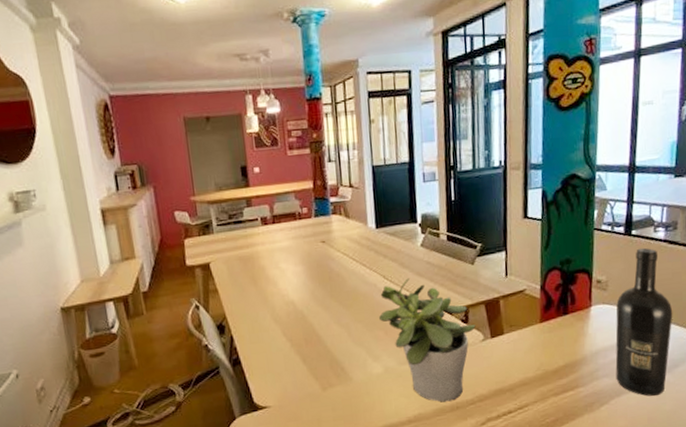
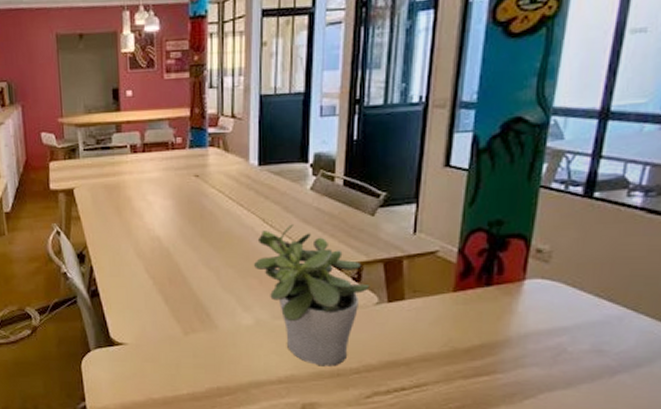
wine bottle: present [615,247,673,397] -> none [549,215,643,399]

